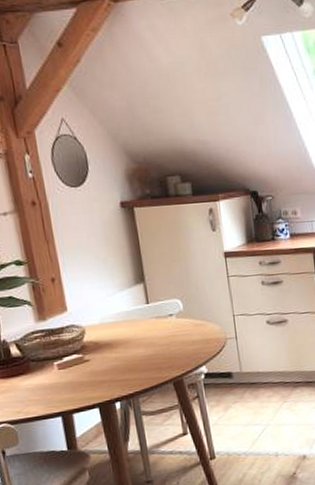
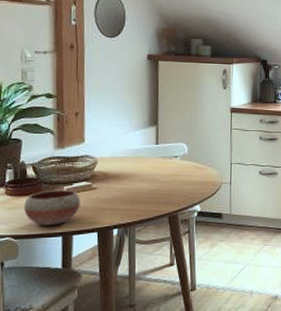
bowl: none [14,365,75,407] -> present [24,189,80,225]

